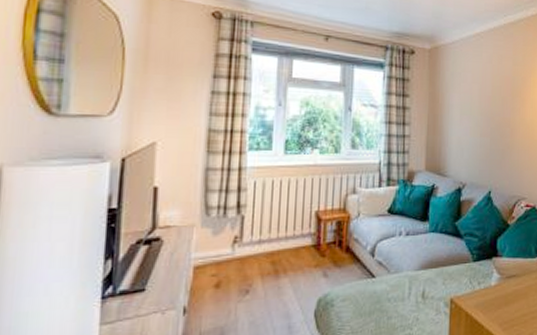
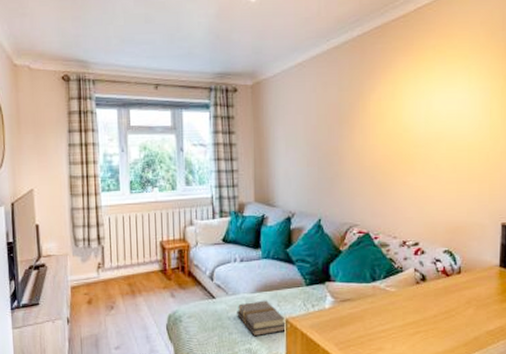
book: none [398,279,452,319] -> present [237,300,287,336]

